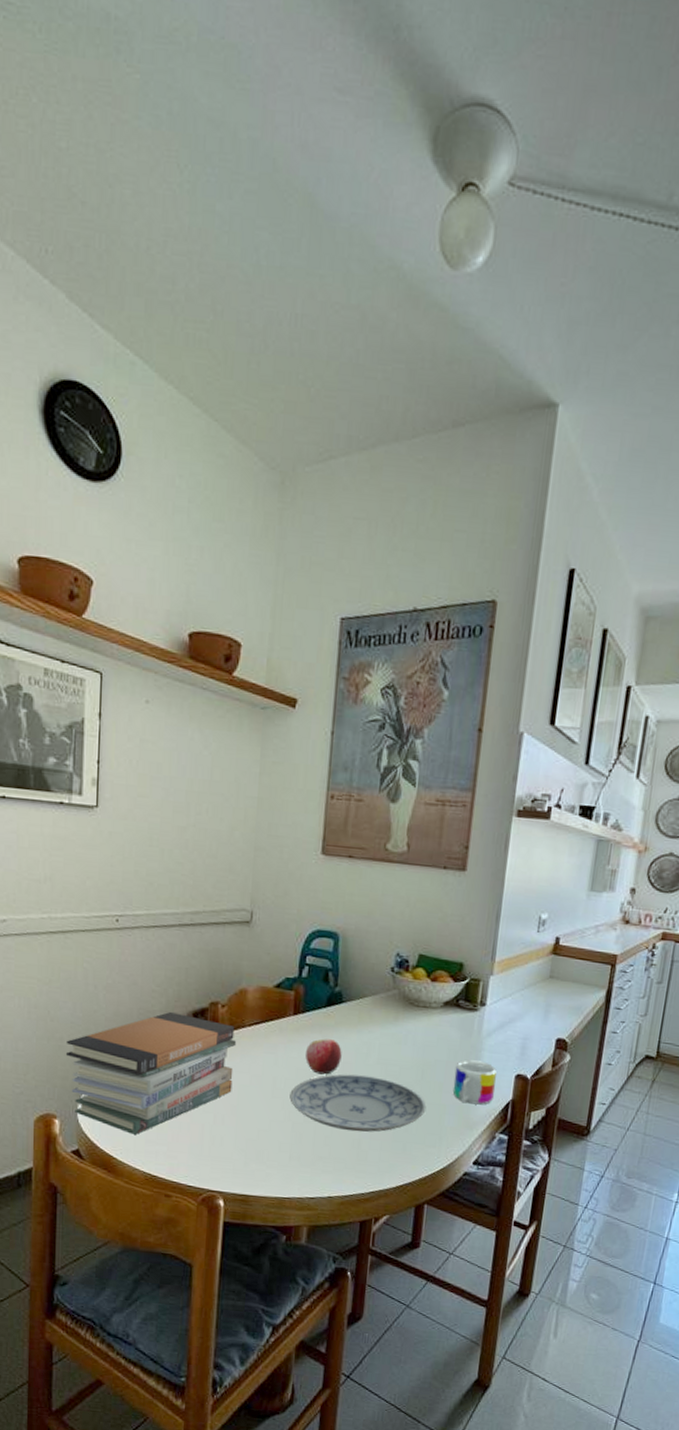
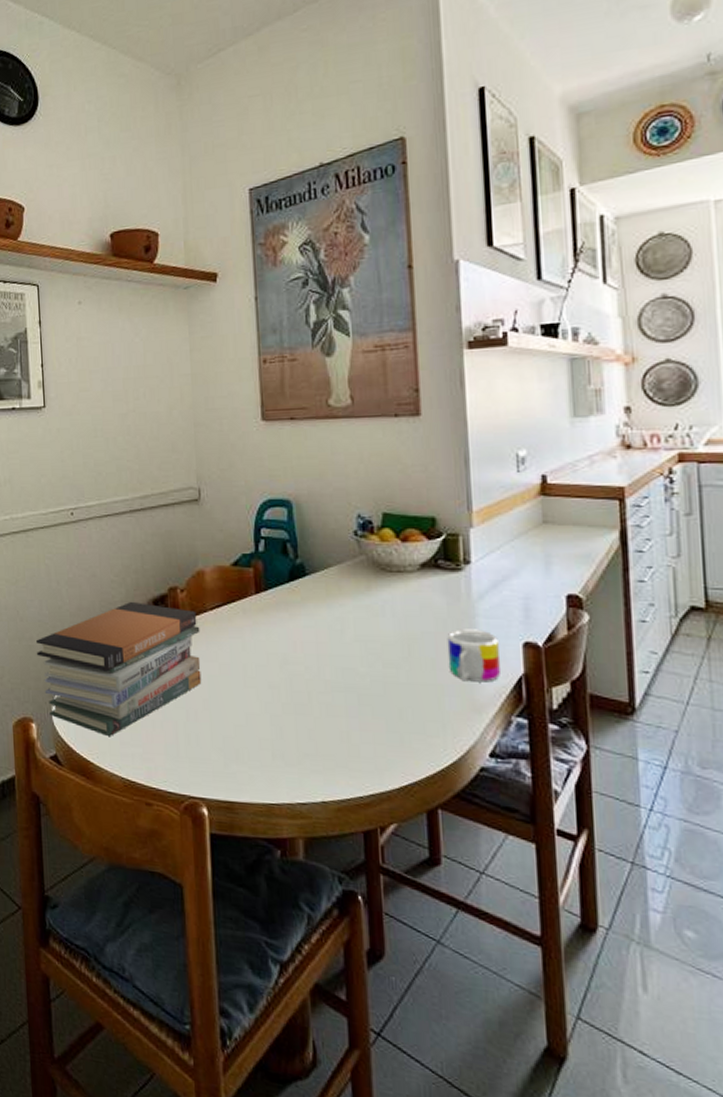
plate: present [289,1074,427,1132] -> none [263,655,421,723]
apple: present [305,1039,342,1075] -> none [274,617,314,658]

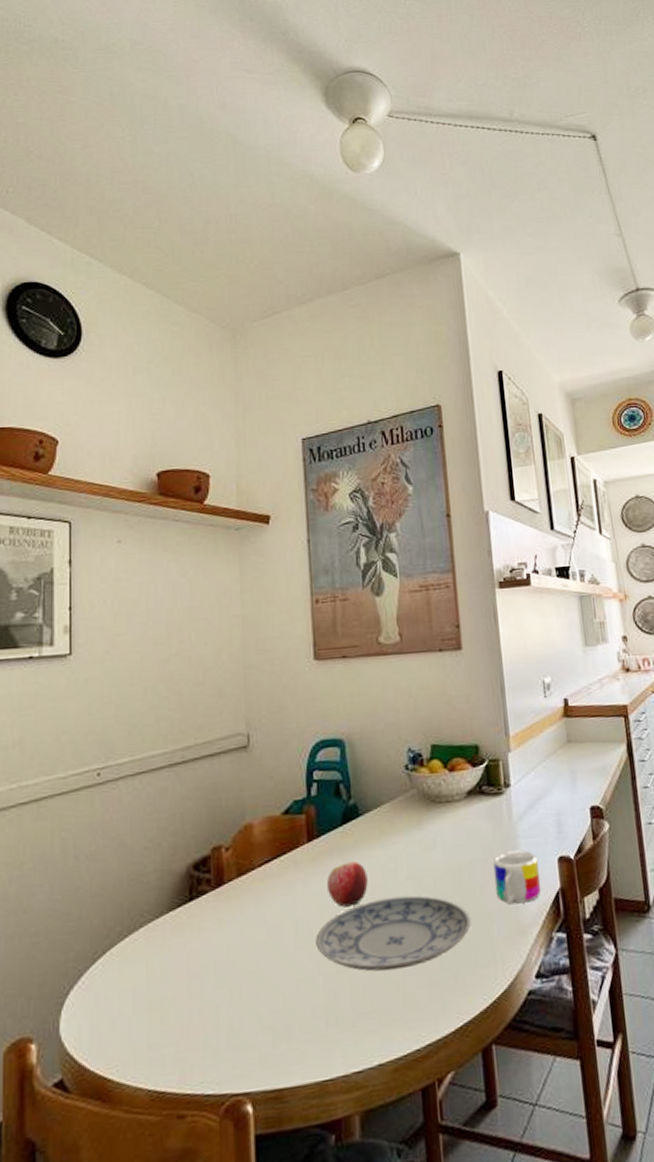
book stack: present [35,601,202,737] -> none [42,869,248,1042]
plate: none [263,655,421,723] -> present [316,895,471,972]
apple: none [274,617,314,658] -> present [327,861,368,908]

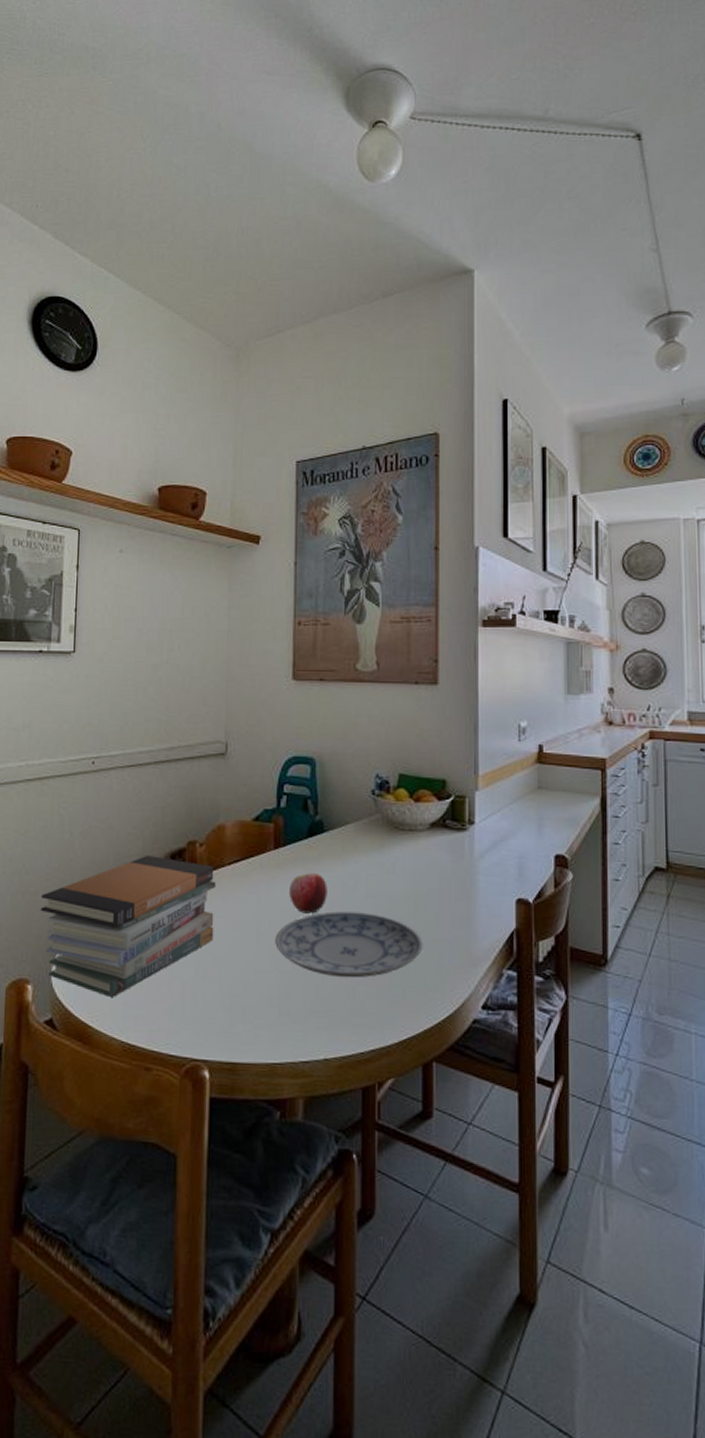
book stack: none [42,869,248,1042] -> present [40,854,217,998]
mug: present [493,850,542,905] -> none [450,886,496,937]

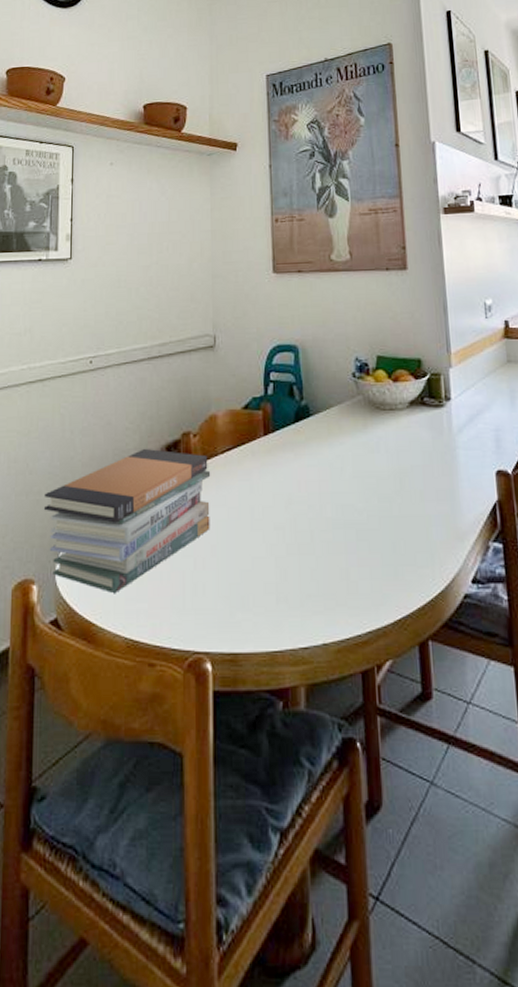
plate: present [275,911,423,978] -> none [269,493,411,560]
apple: present [289,873,327,914] -> none [280,457,317,497]

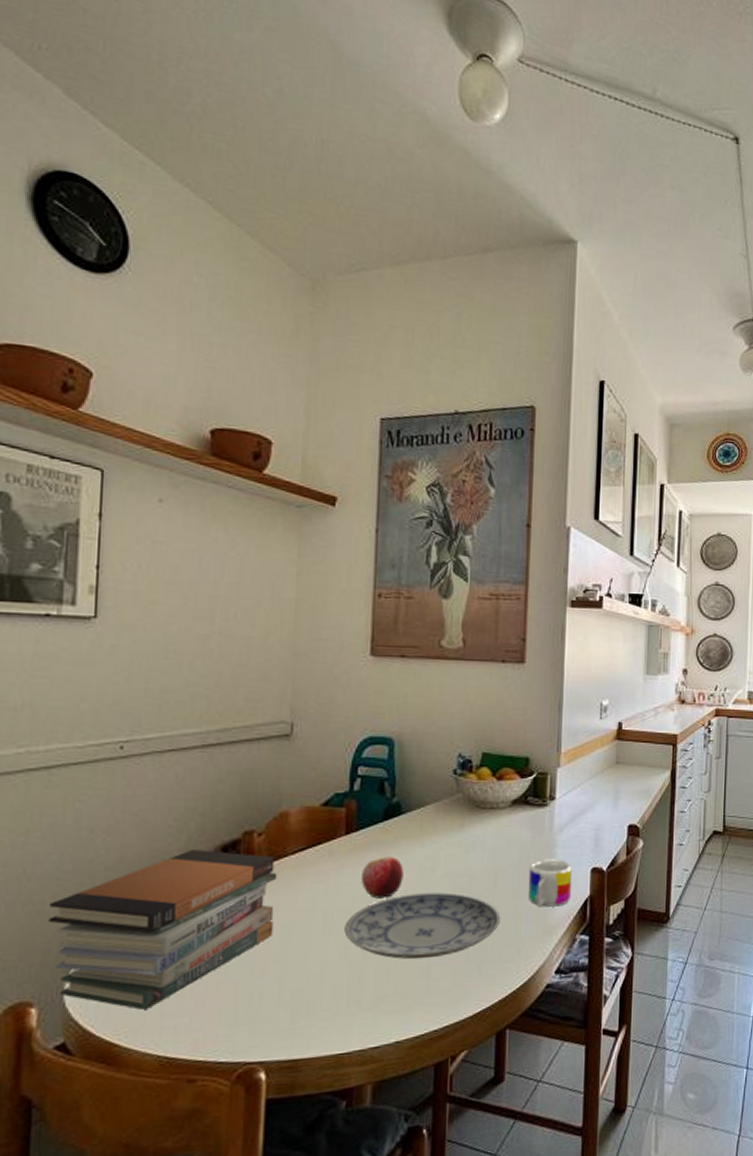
plate: none [269,493,411,560] -> present [344,892,501,960]
apple: none [280,457,317,497] -> present [362,857,404,899]
mug: none [433,460,479,511] -> present [528,859,573,908]

